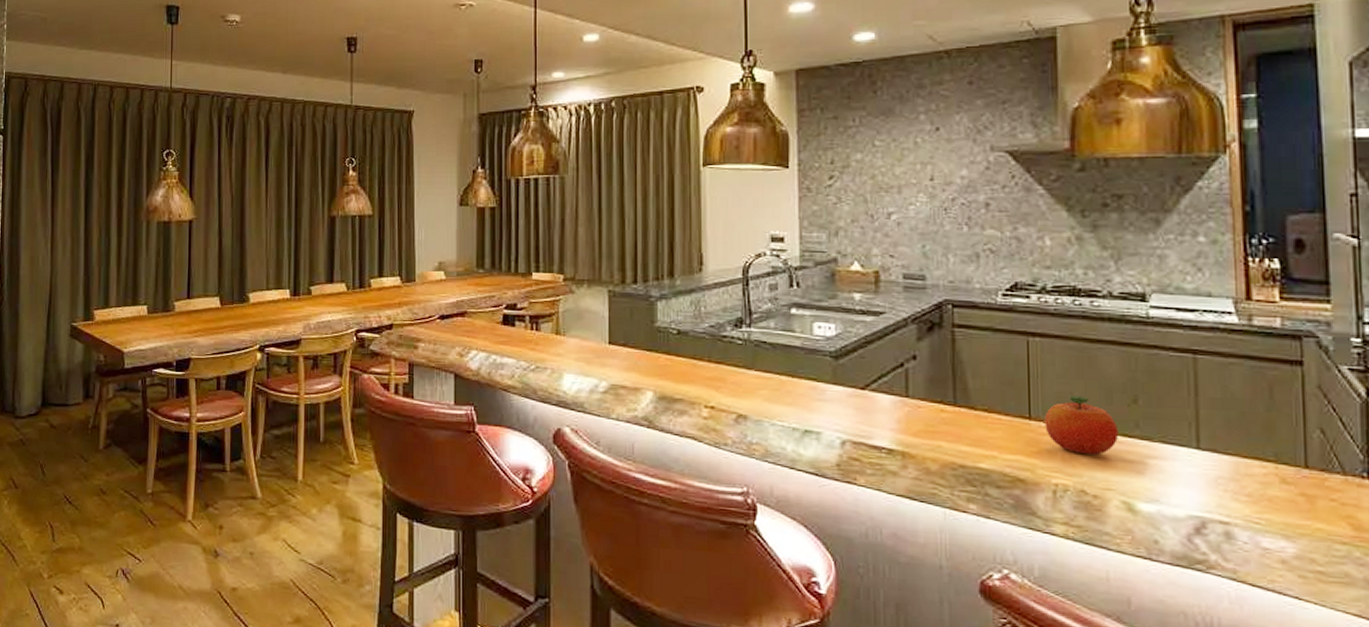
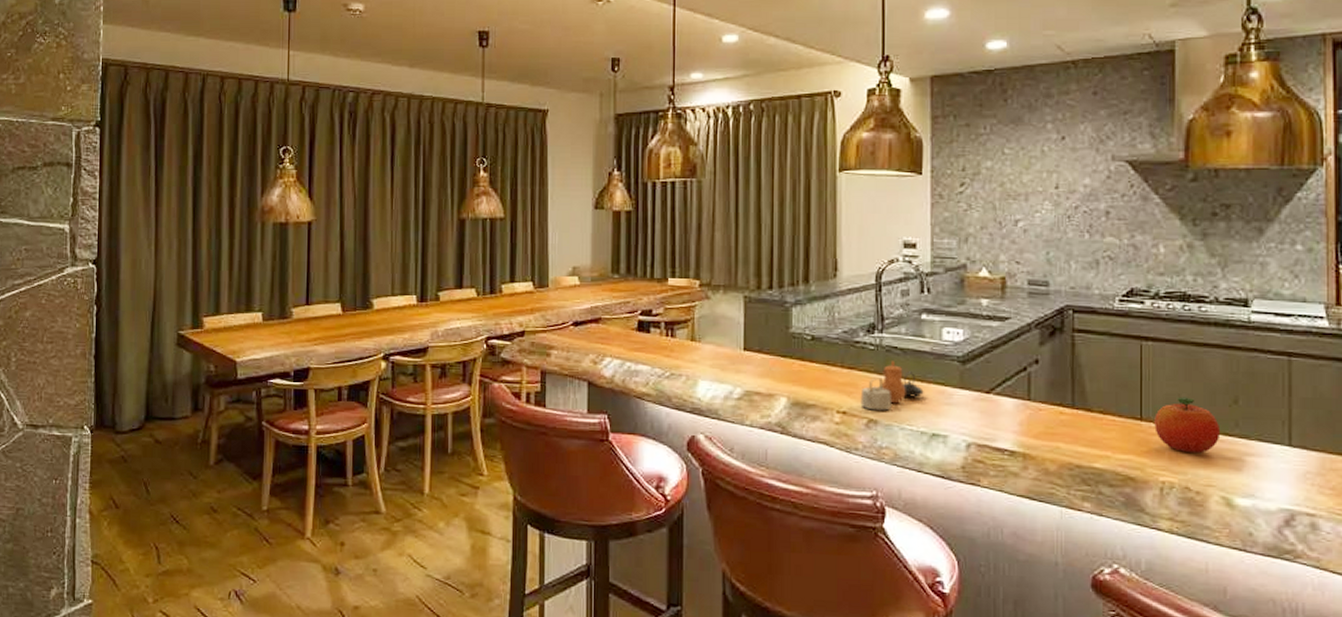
teapot: none [729,356,795,406] -> present [860,361,924,411]

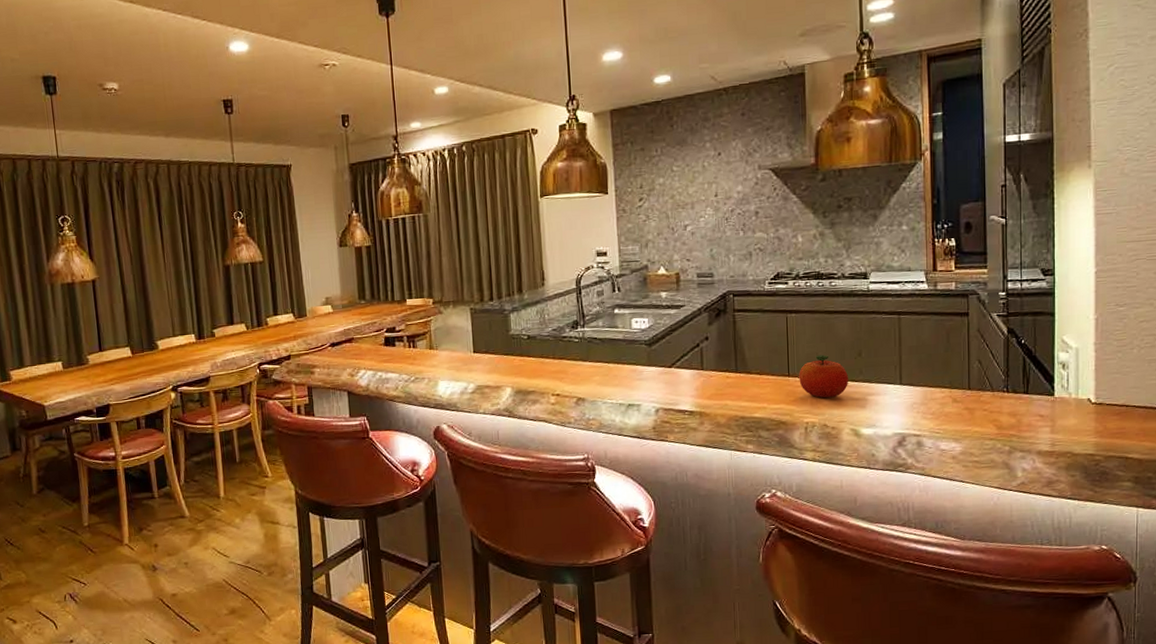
teapot: present [860,361,924,411] -> none [570,349,620,391]

